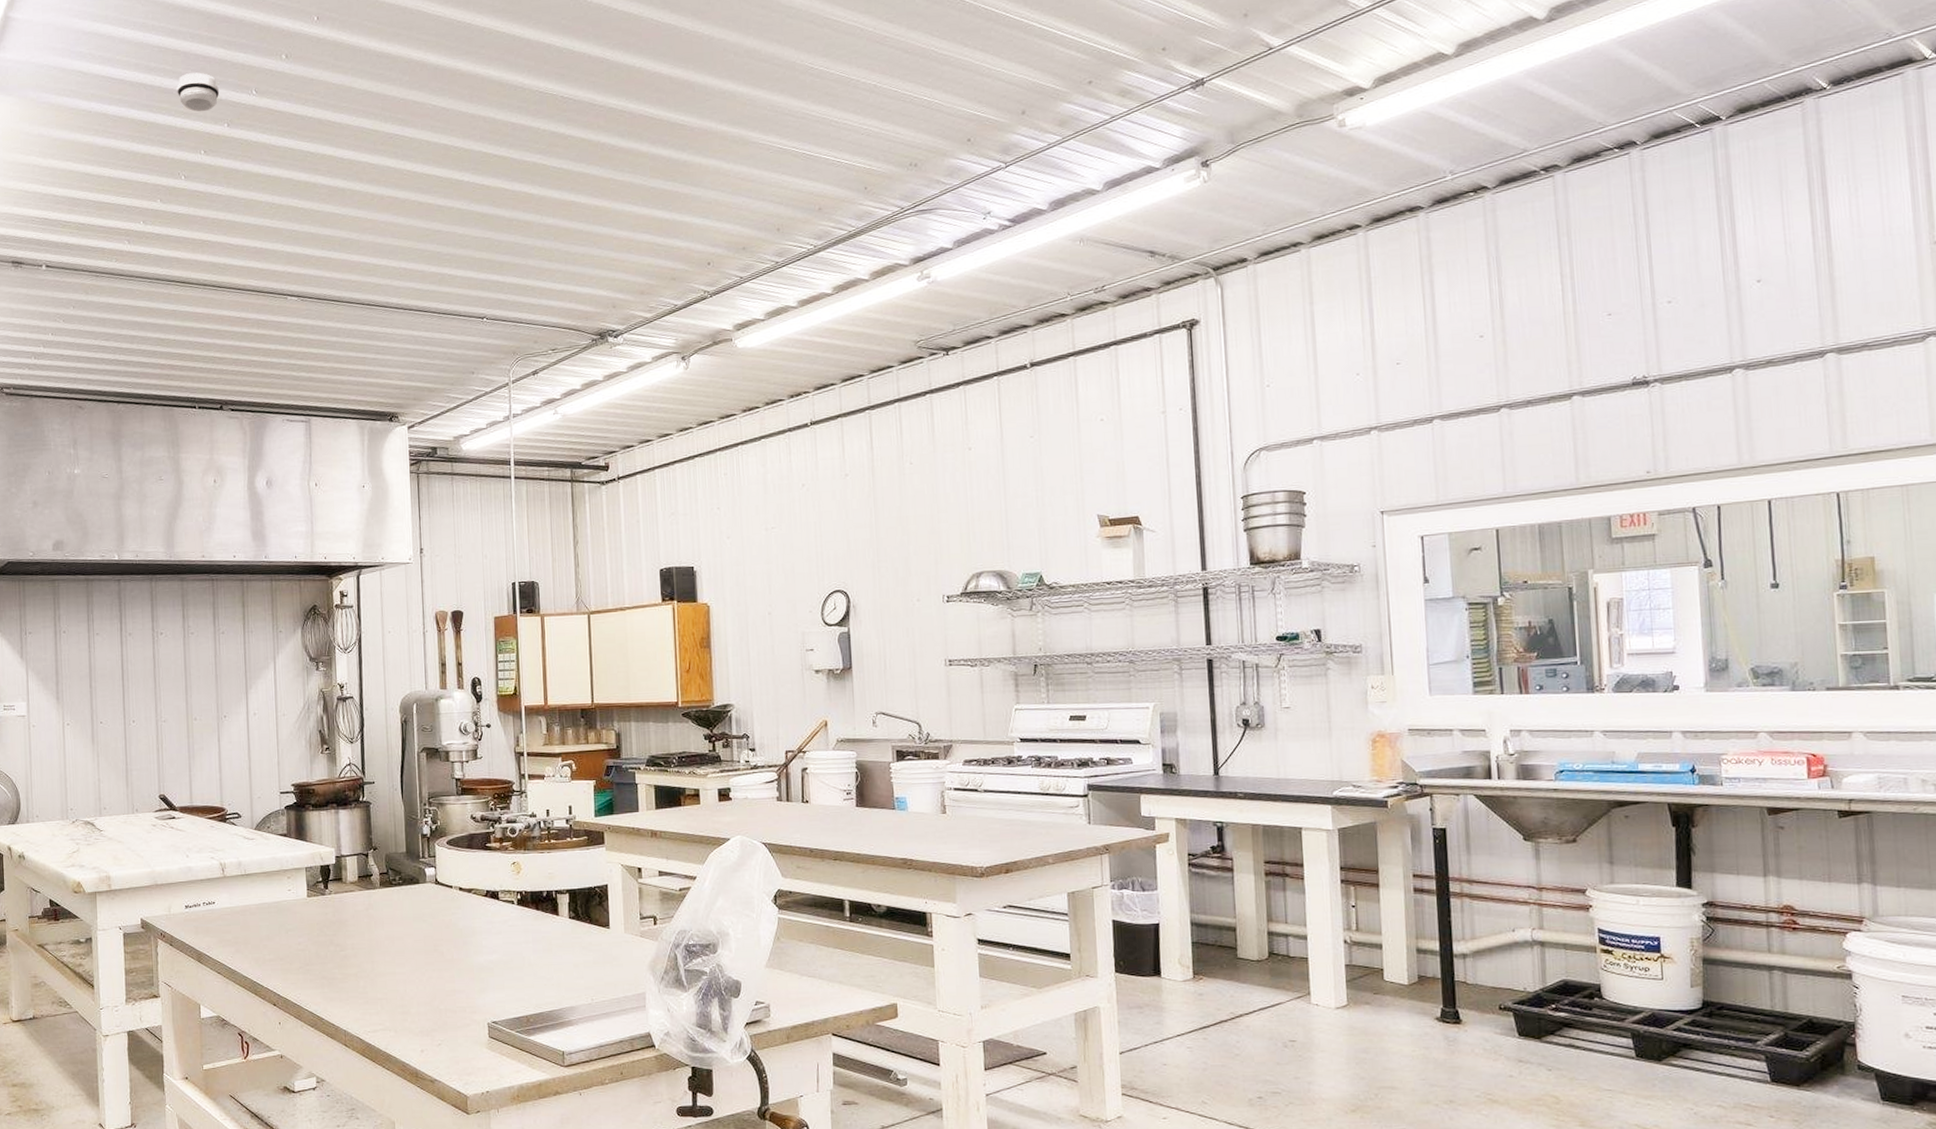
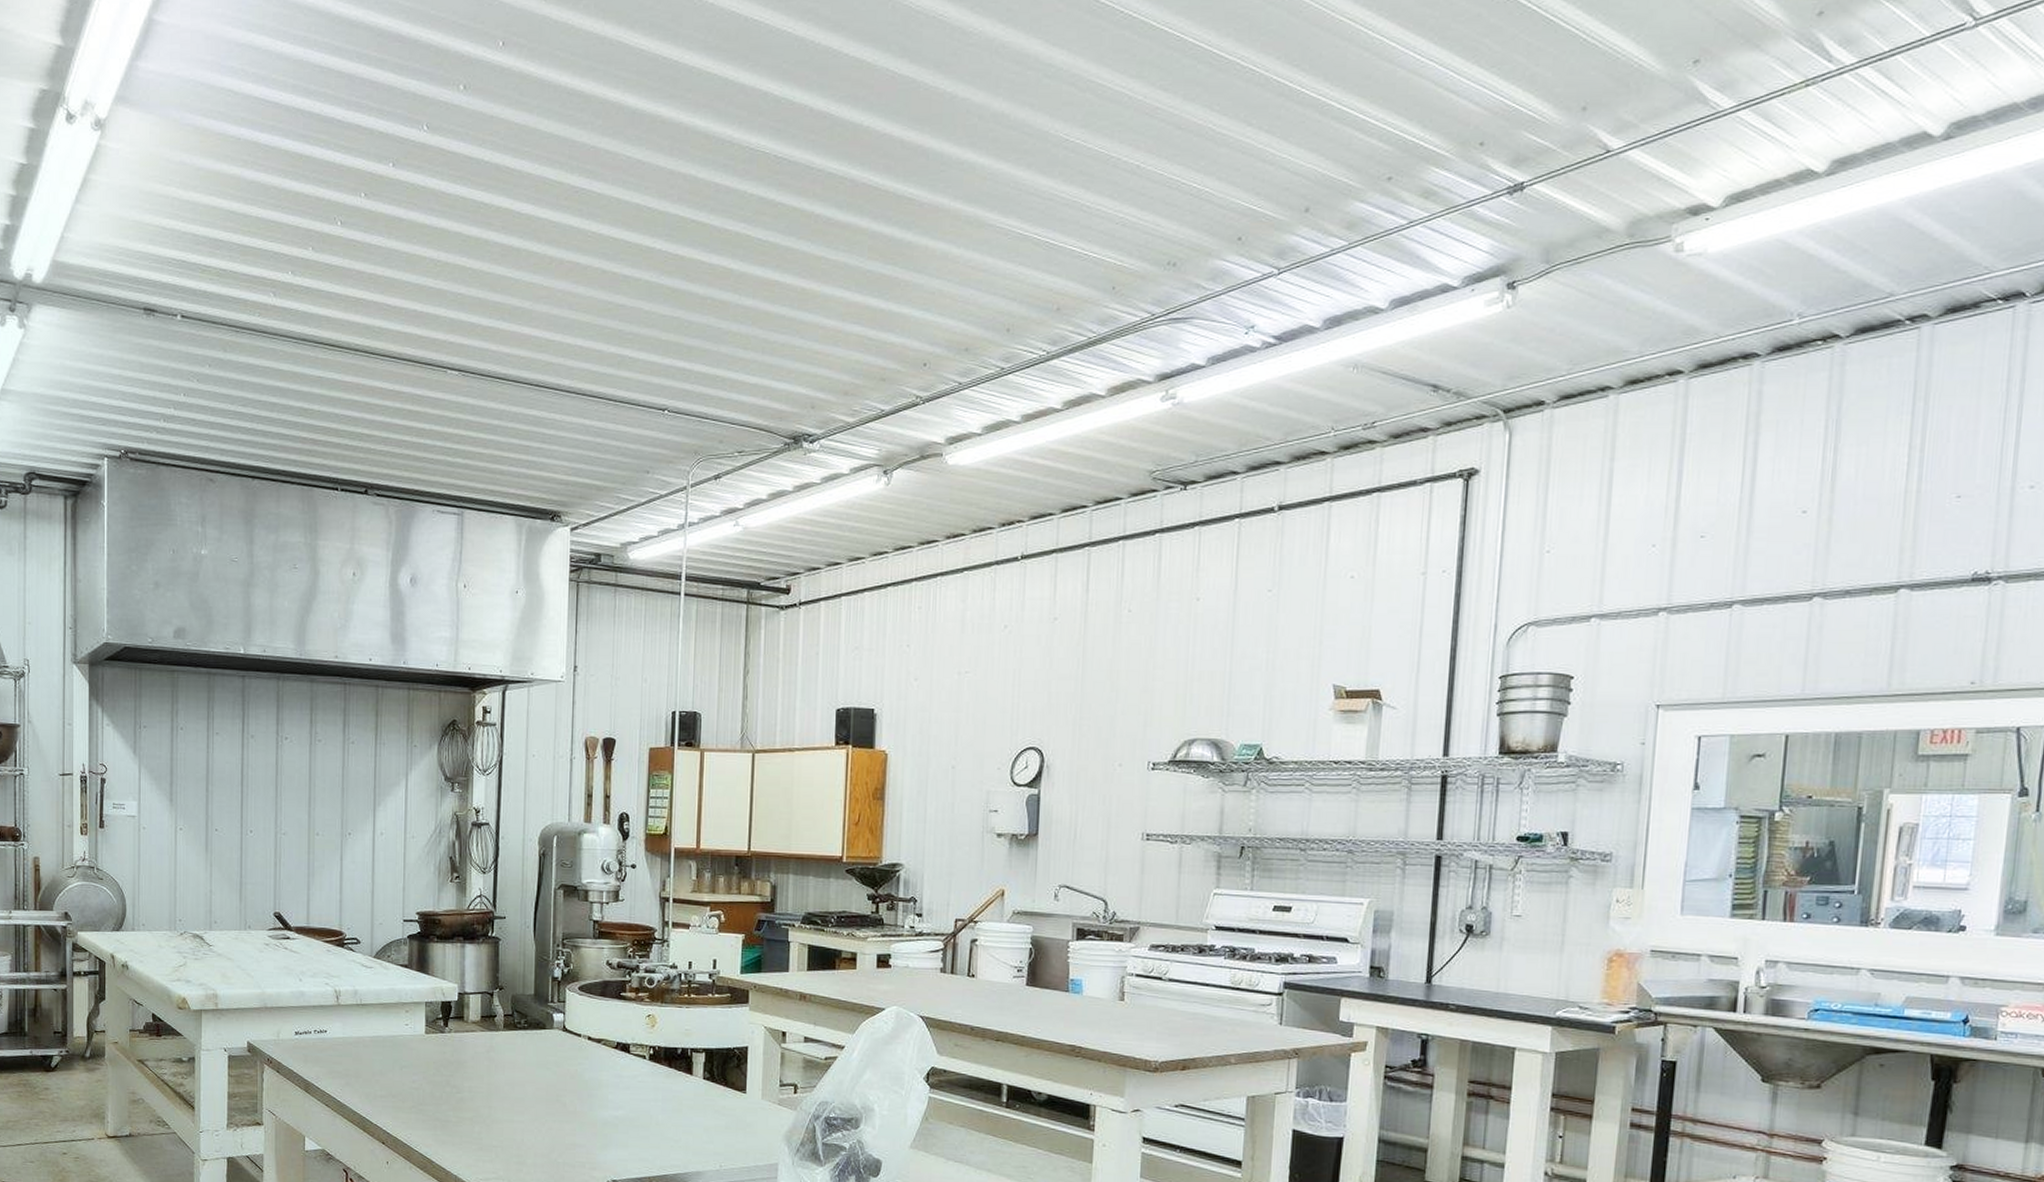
smoke detector: present [177,72,220,112] -> none [338,100,387,148]

